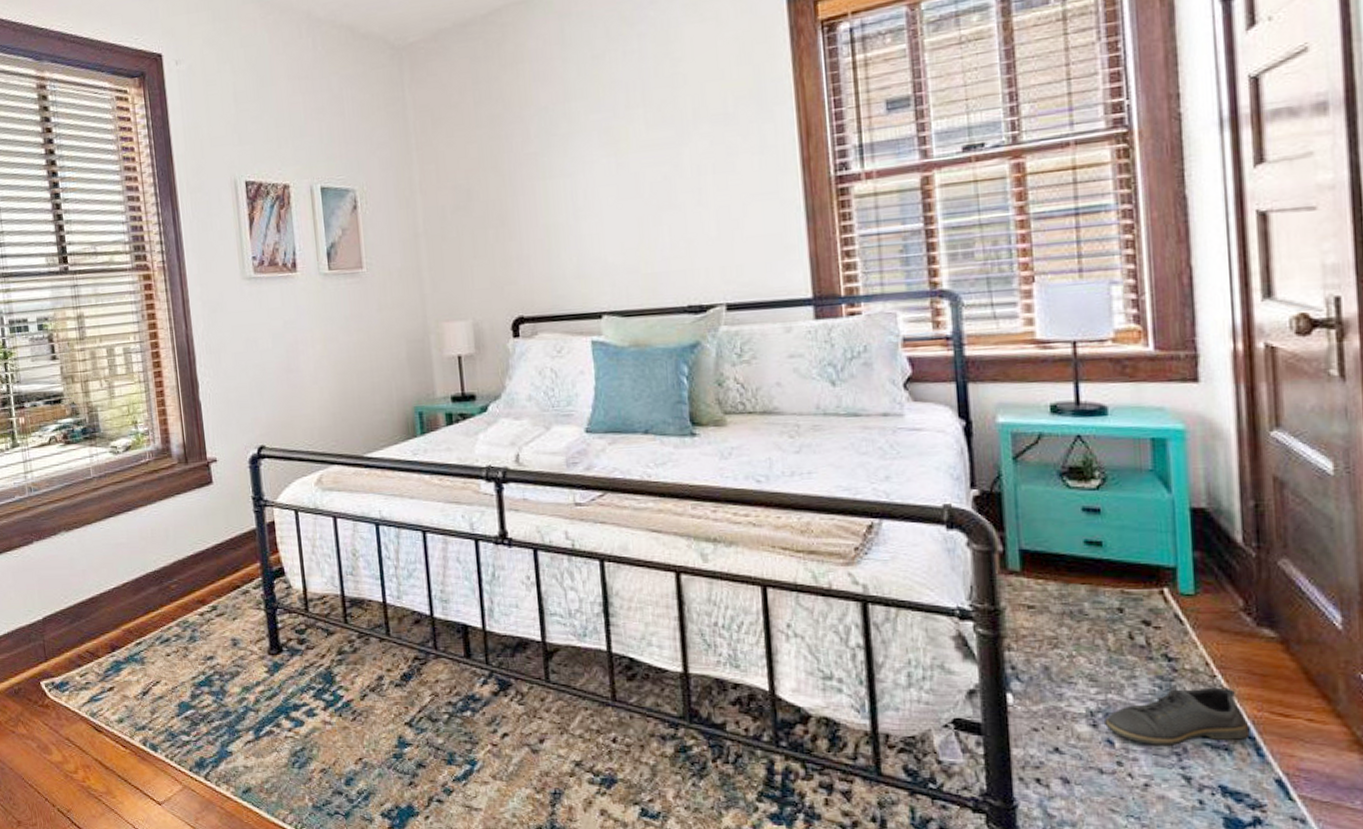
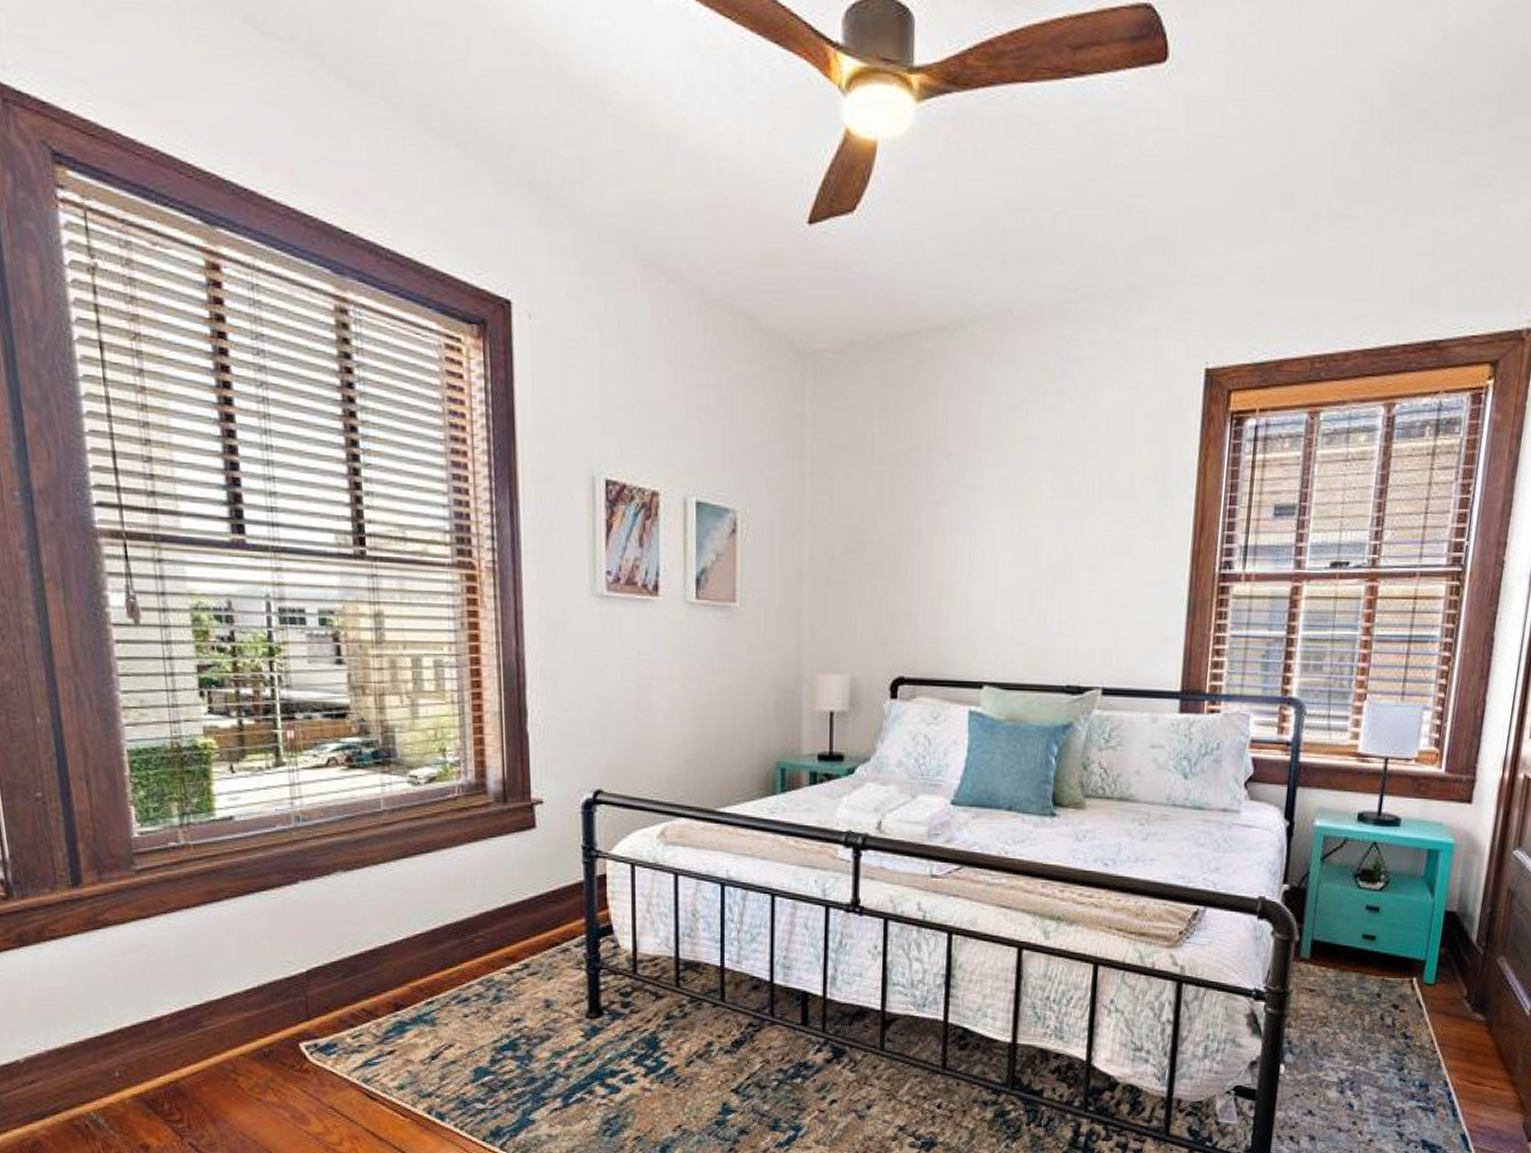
shoe: present [1105,683,1250,745] -> none [1350,1057,1452,1108]

